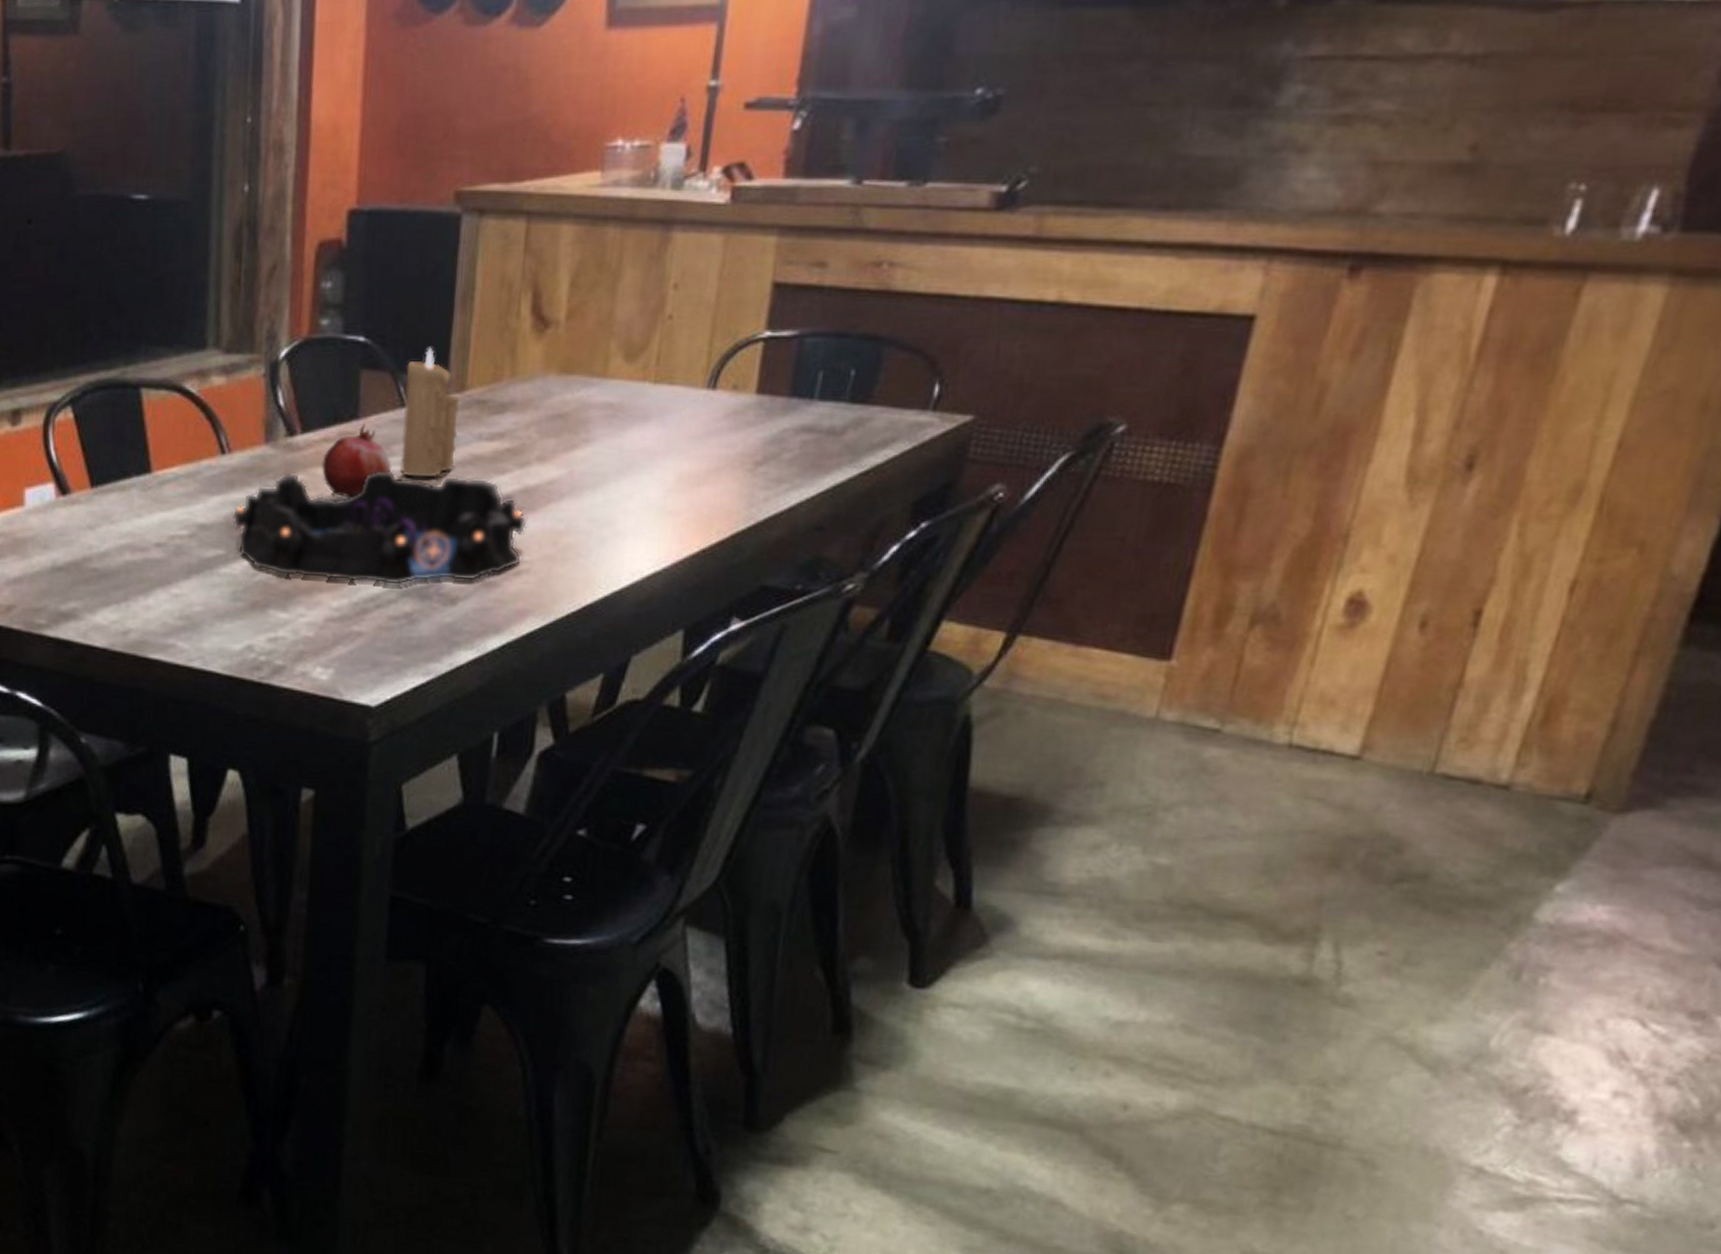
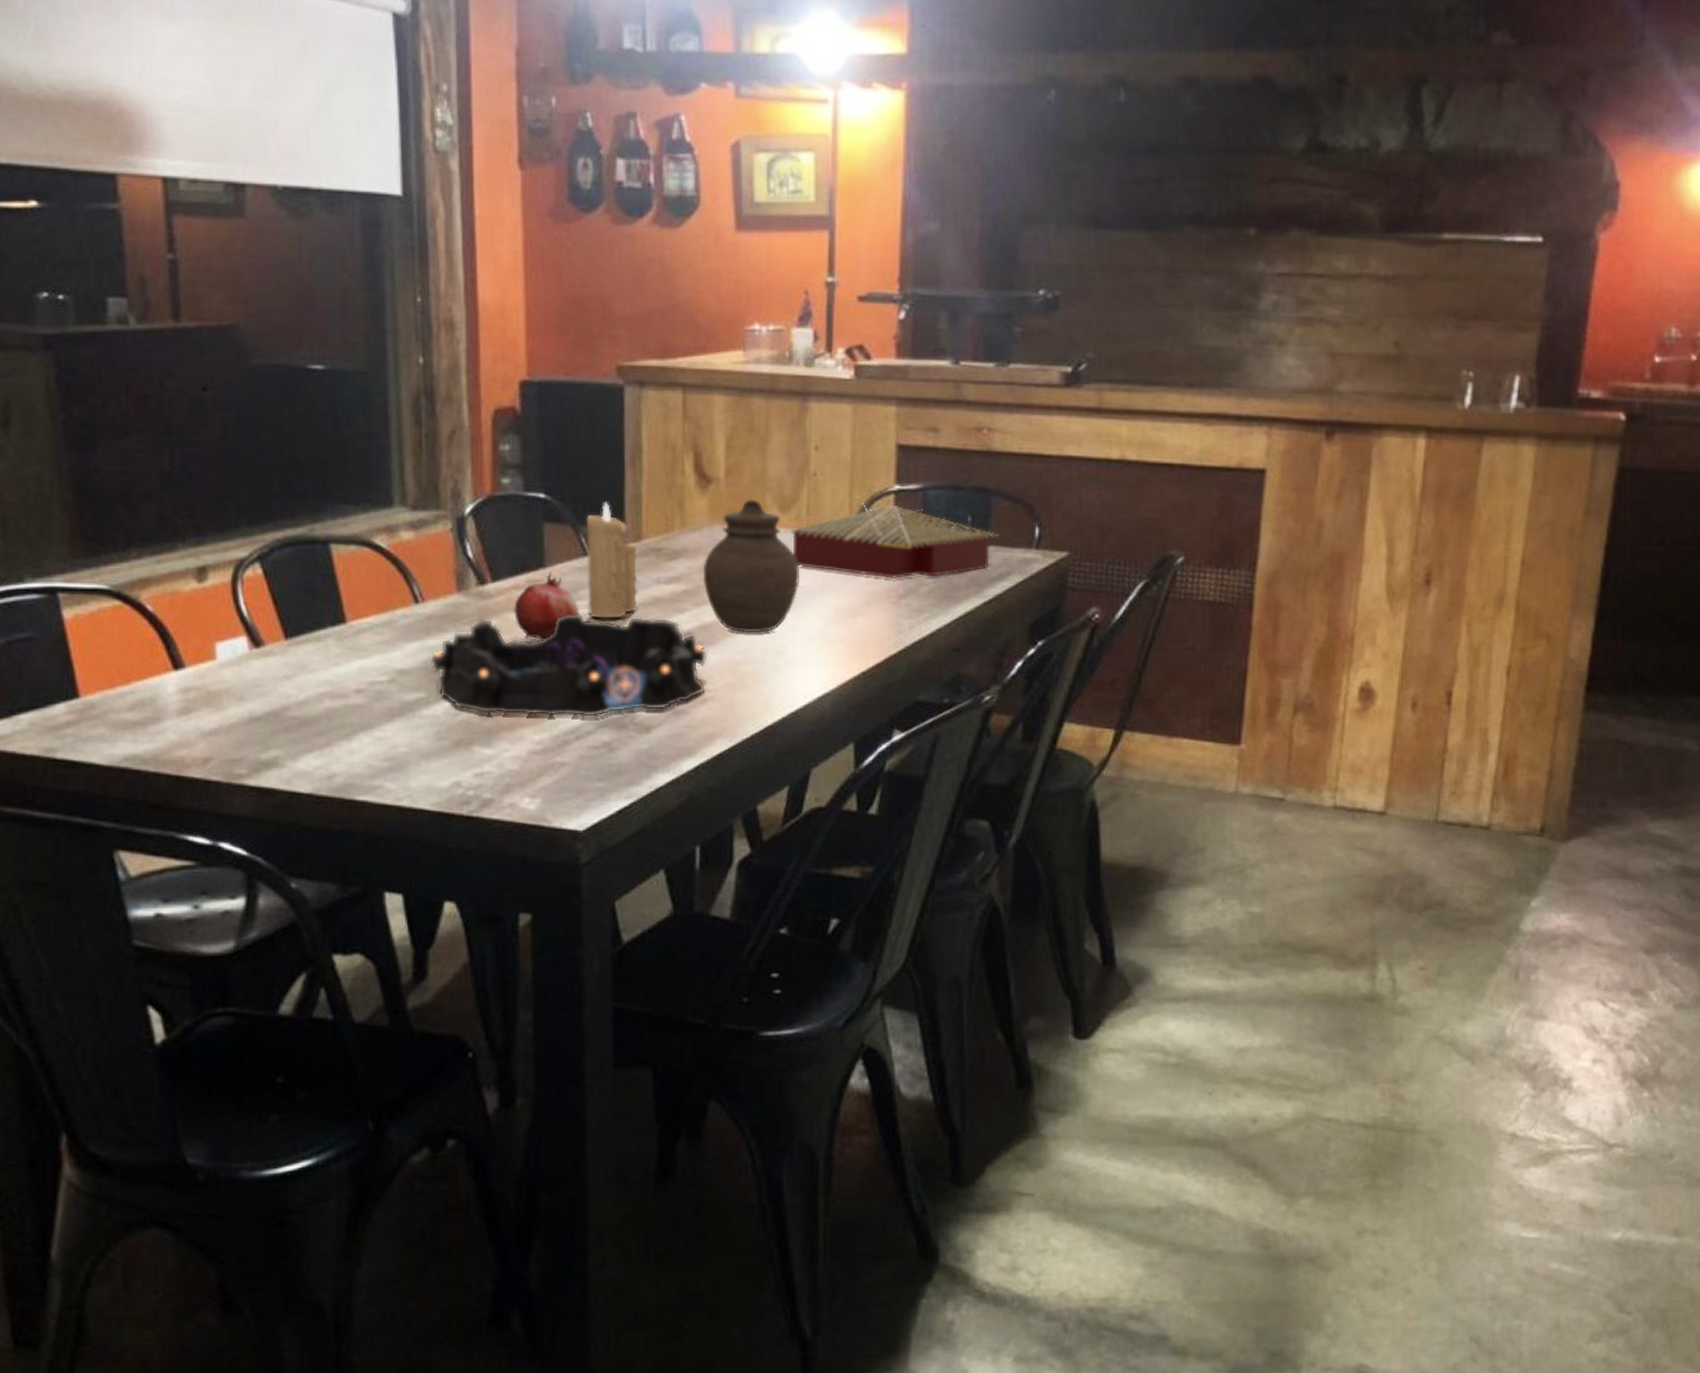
jar: none [529,346,641,500] -> present [702,499,799,633]
plant: none [626,352,888,442] -> present [783,503,1000,578]

